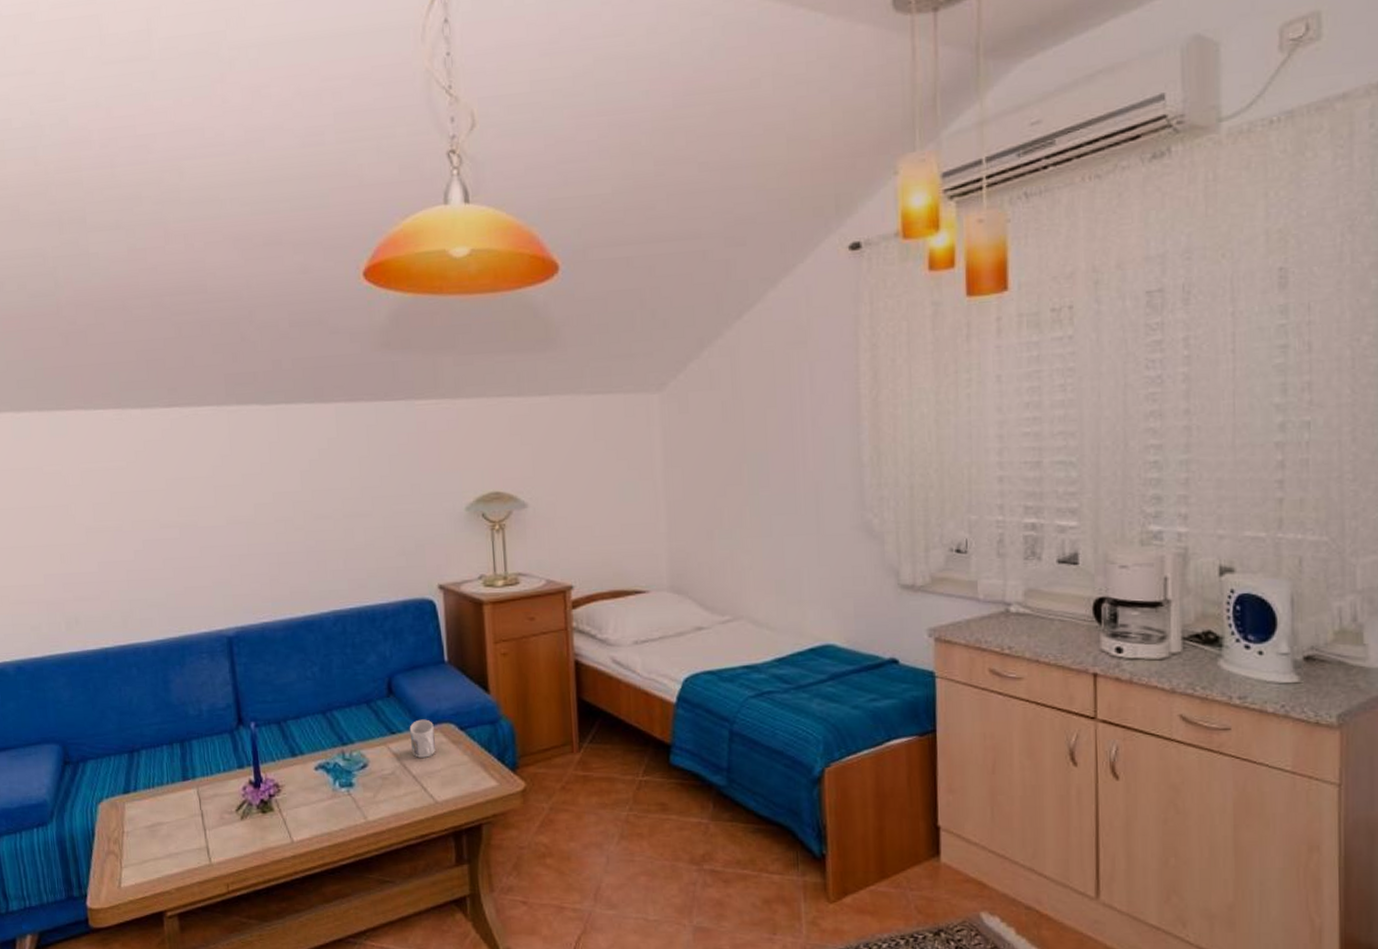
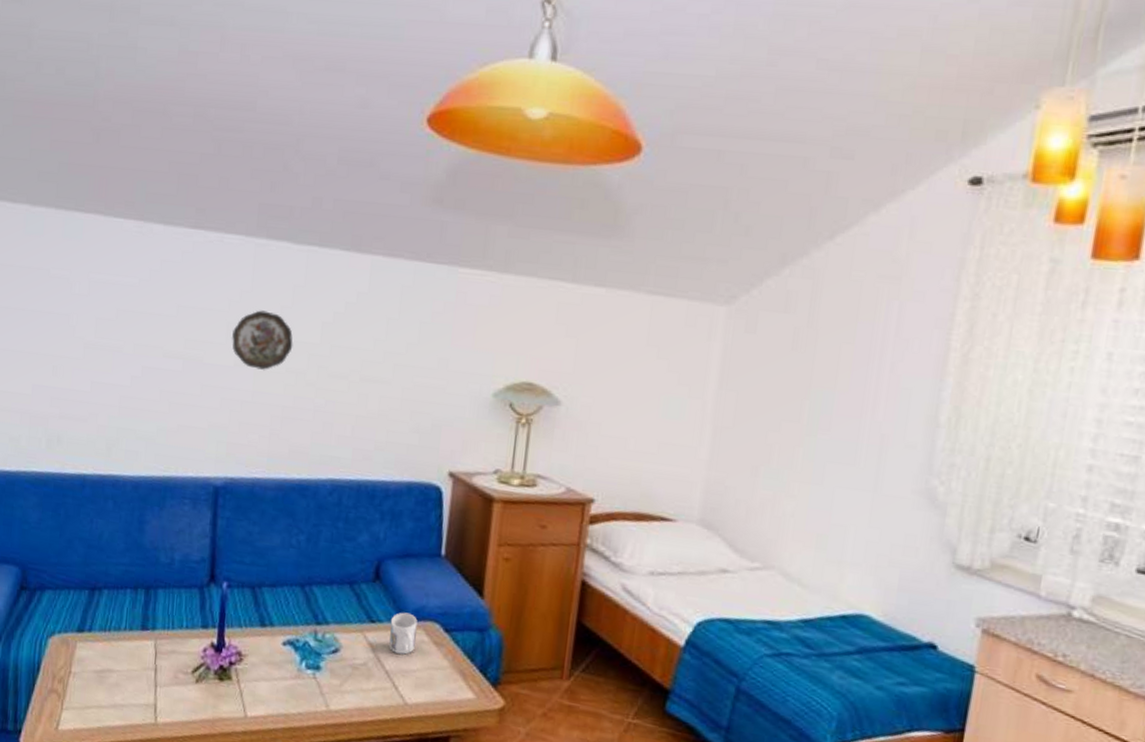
decorative plate: none [220,470,278,524] -> present [231,310,293,370]

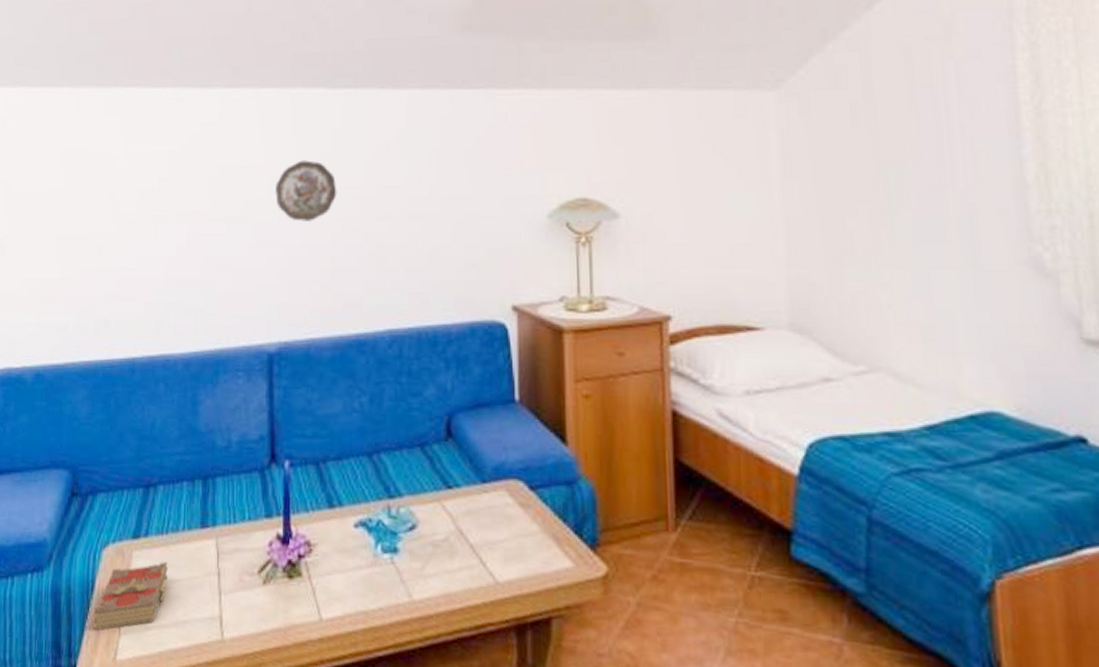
book: none [37,654,109,705] -> present [92,562,168,631]
mug: present [389,612,418,655] -> none [469,472,499,523]

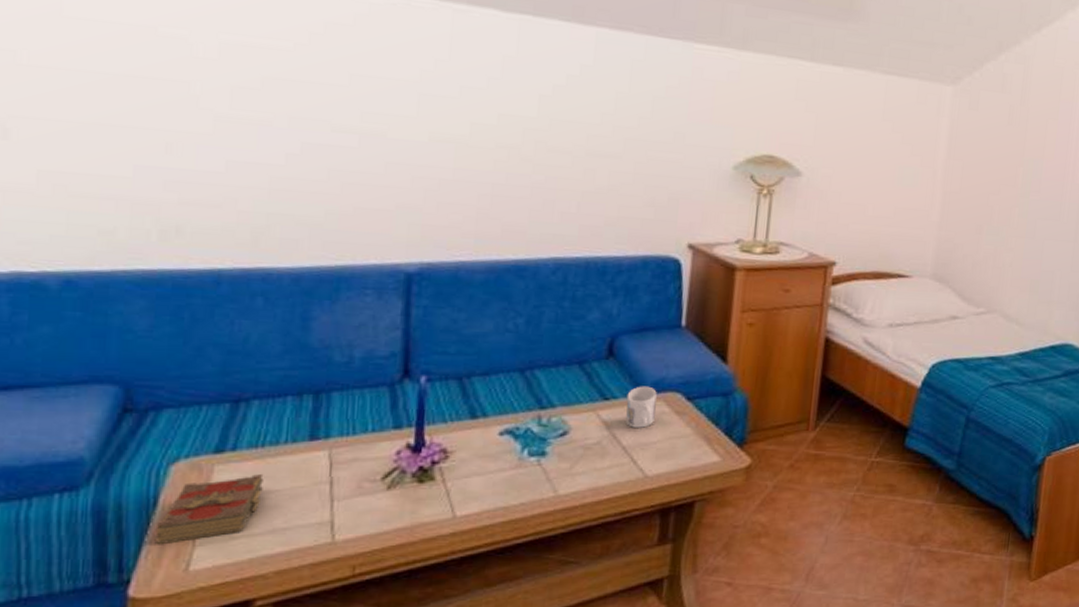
decorative plate: present [274,160,337,221] -> none [424,81,504,146]
mug: none [469,472,499,523] -> present [626,386,657,428]

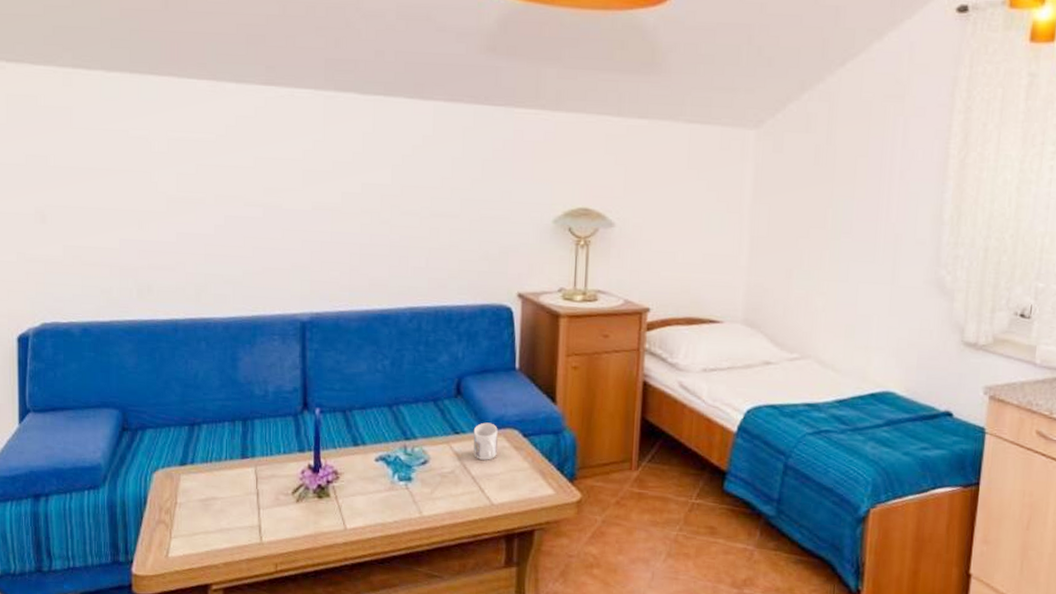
book: present [154,474,264,545] -> none [146,484,213,535]

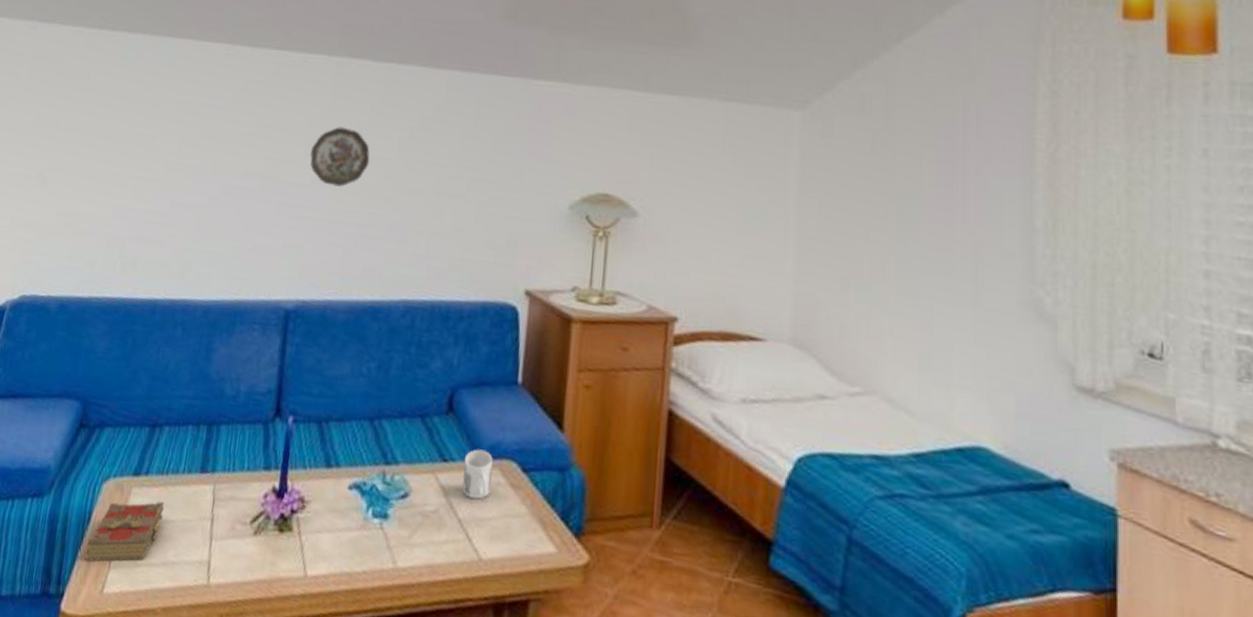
book: none [146,484,213,535] -> present [84,501,165,562]
decorative plate: none [307,157,366,212] -> present [309,127,370,187]

